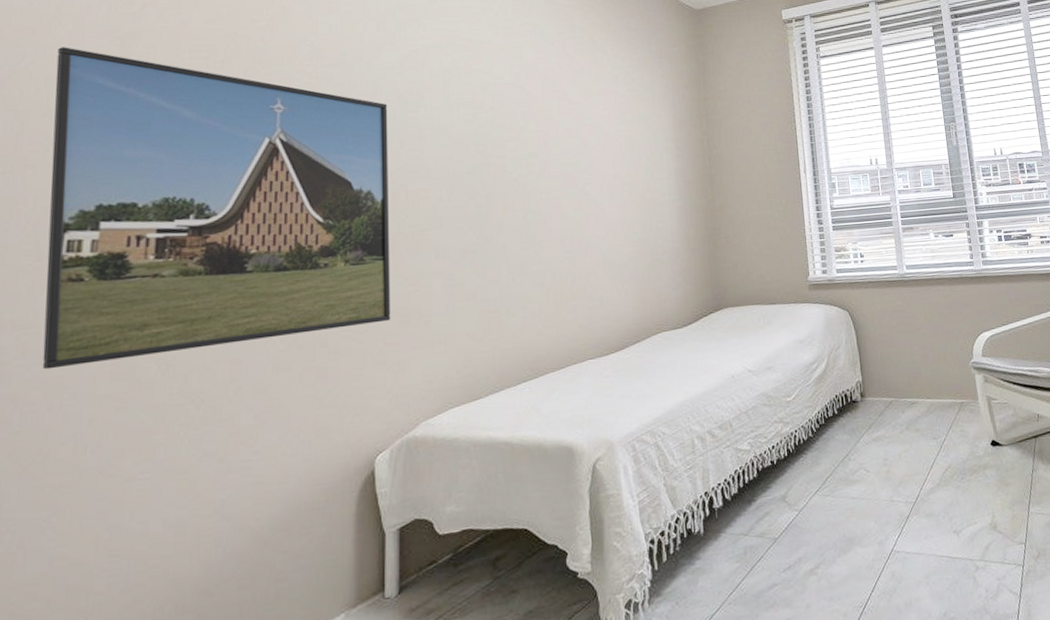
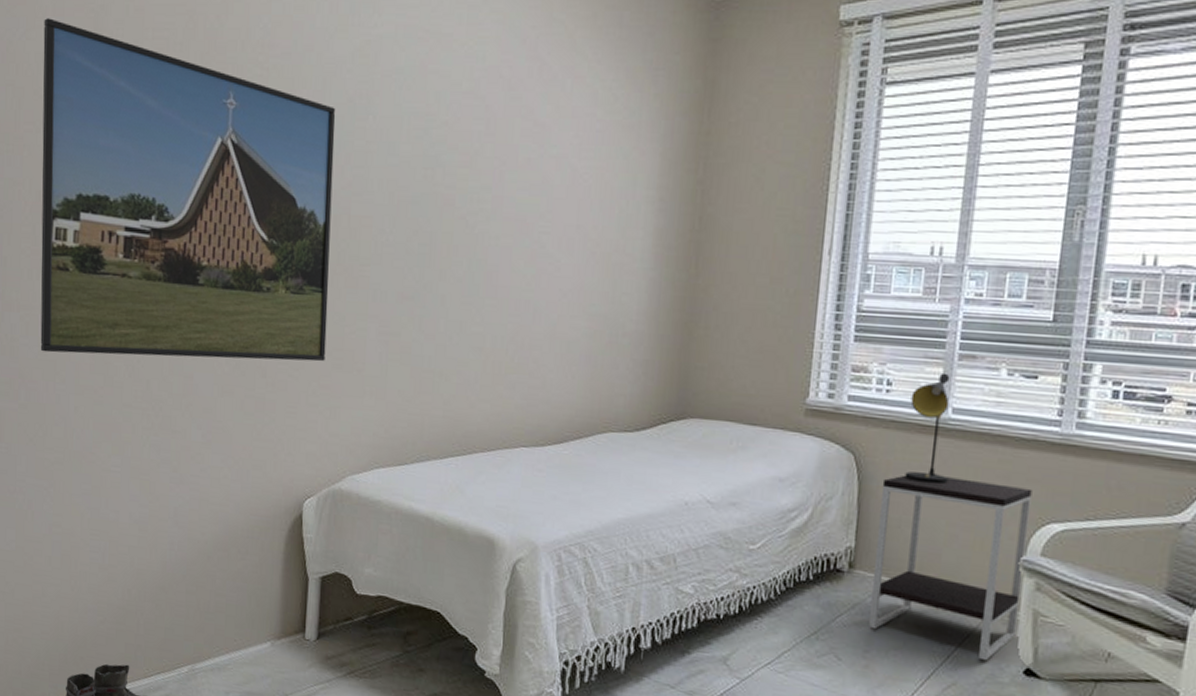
side table: none [871,311,980,443] -> present [869,475,1032,661]
table lamp: none [878,242,914,323] -> present [904,372,950,485]

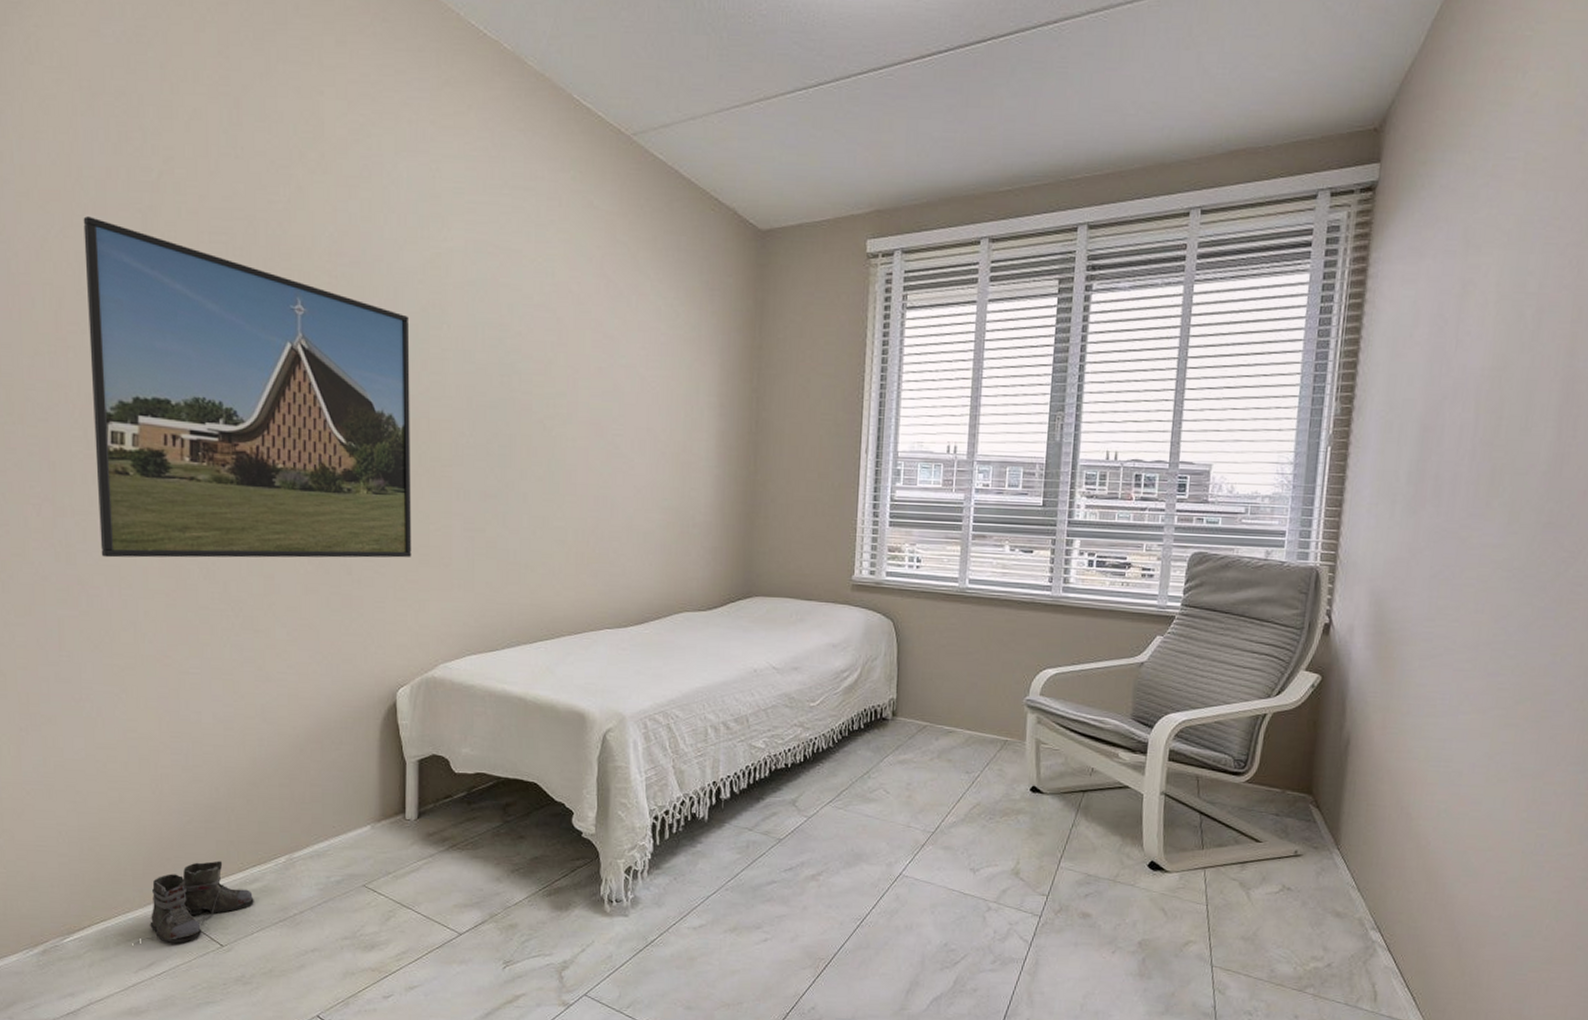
side table: present [869,475,1032,661] -> none [910,636,1032,783]
table lamp: present [904,372,950,485] -> none [934,550,968,643]

